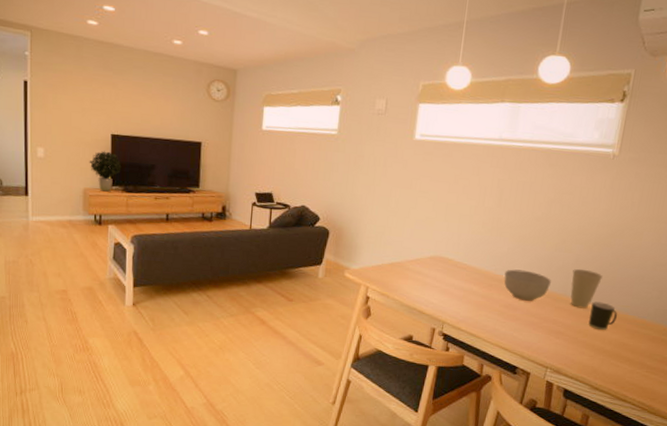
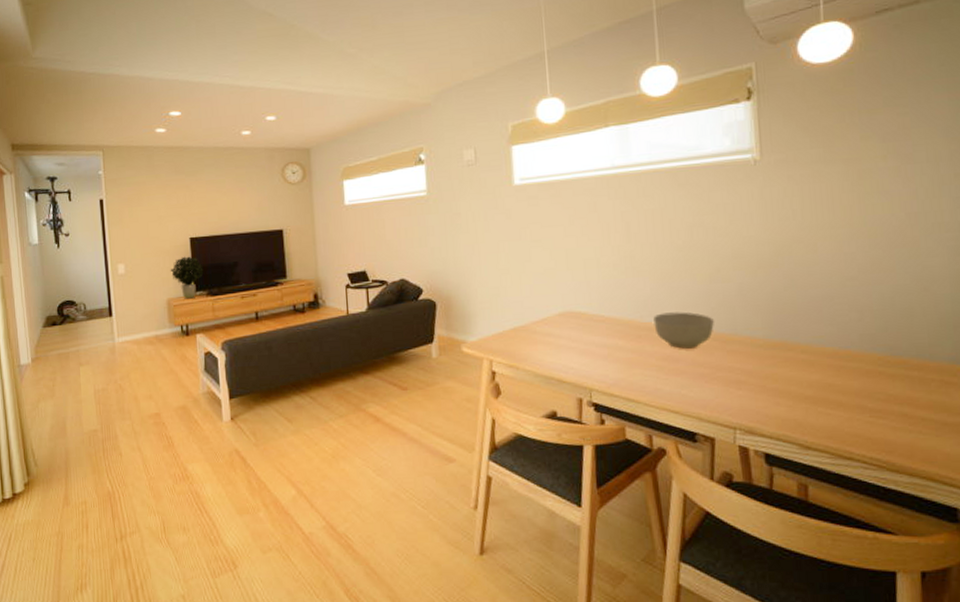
cup: present [570,269,603,309] -> none [738,300,779,348]
mug: present [588,301,618,330] -> none [773,336,811,371]

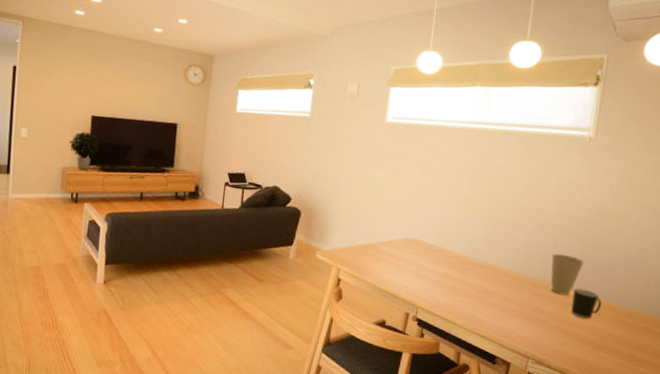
bowl: present [653,312,715,349] -> none [480,253,531,287]
cup: none [738,300,779,348] -> present [550,254,584,296]
mug: none [773,336,811,371] -> present [571,288,602,319]

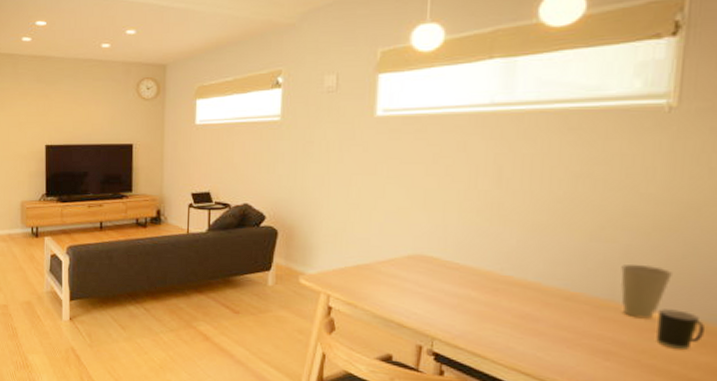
potted plant: present [69,131,100,171] -> none [26,162,56,203]

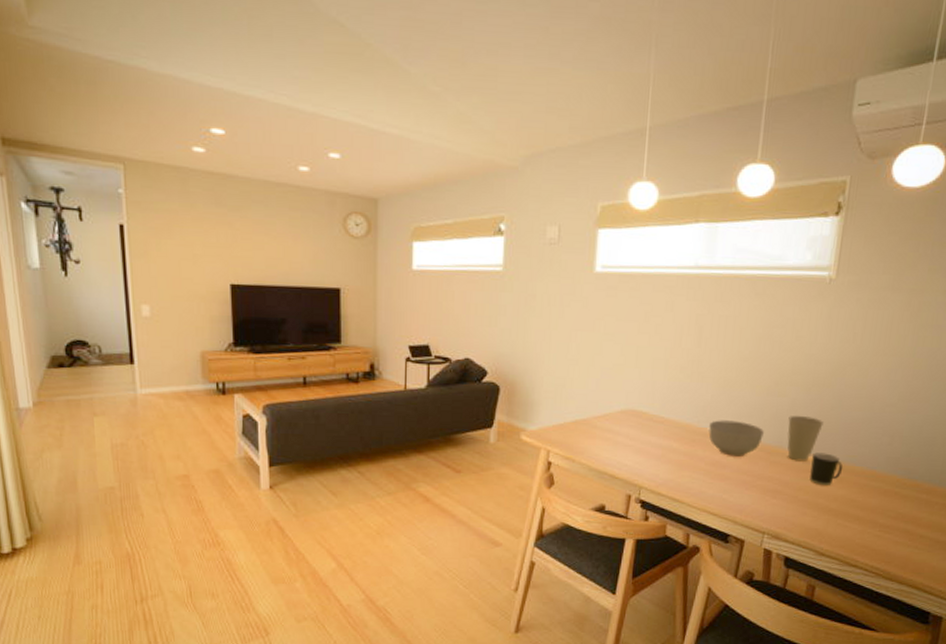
bowl: none [515,267,590,310] -> present [708,420,765,457]

